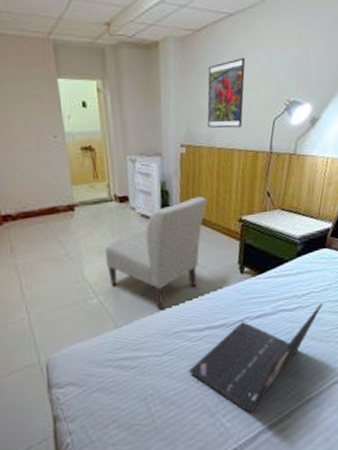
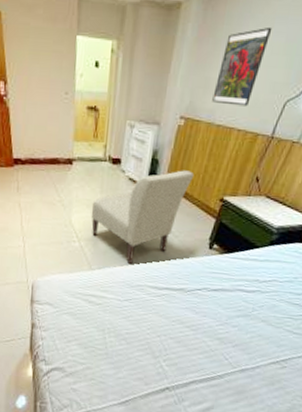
laptop: present [189,303,323,415] -> none [143,291,284,366]

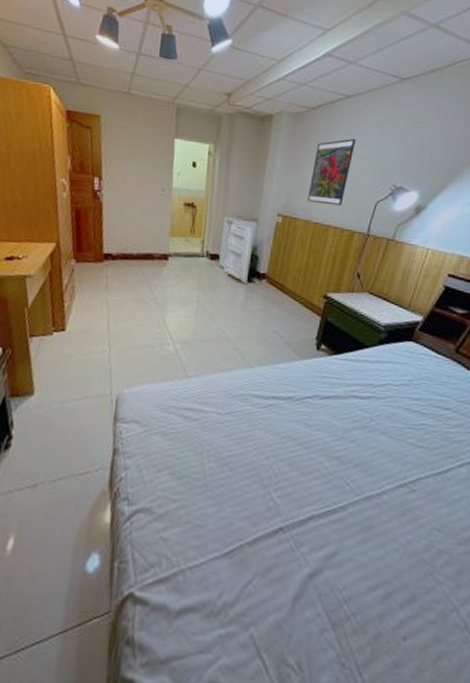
chair: present [91,170,195,265] -> none [187,266,296,370]

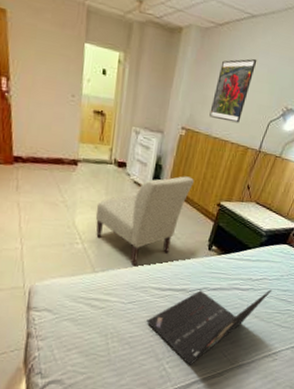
chair: none [187,266,296,370] -> present [95,176,195,267]
laptop: none [248,398,400,496] -> present [146,289,273,366]

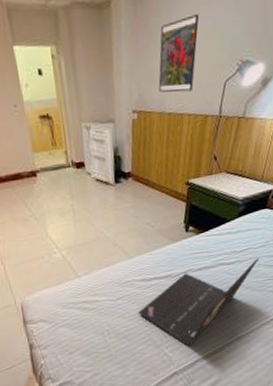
chair: present [95,176,195,267] -> none [65,161,158,264]

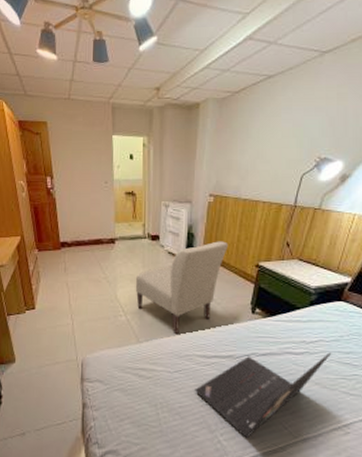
chair: none [65,161,158,264] -> present [135,241,229,335]
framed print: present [158,13,200,93] -> none [236,116,280,182]

